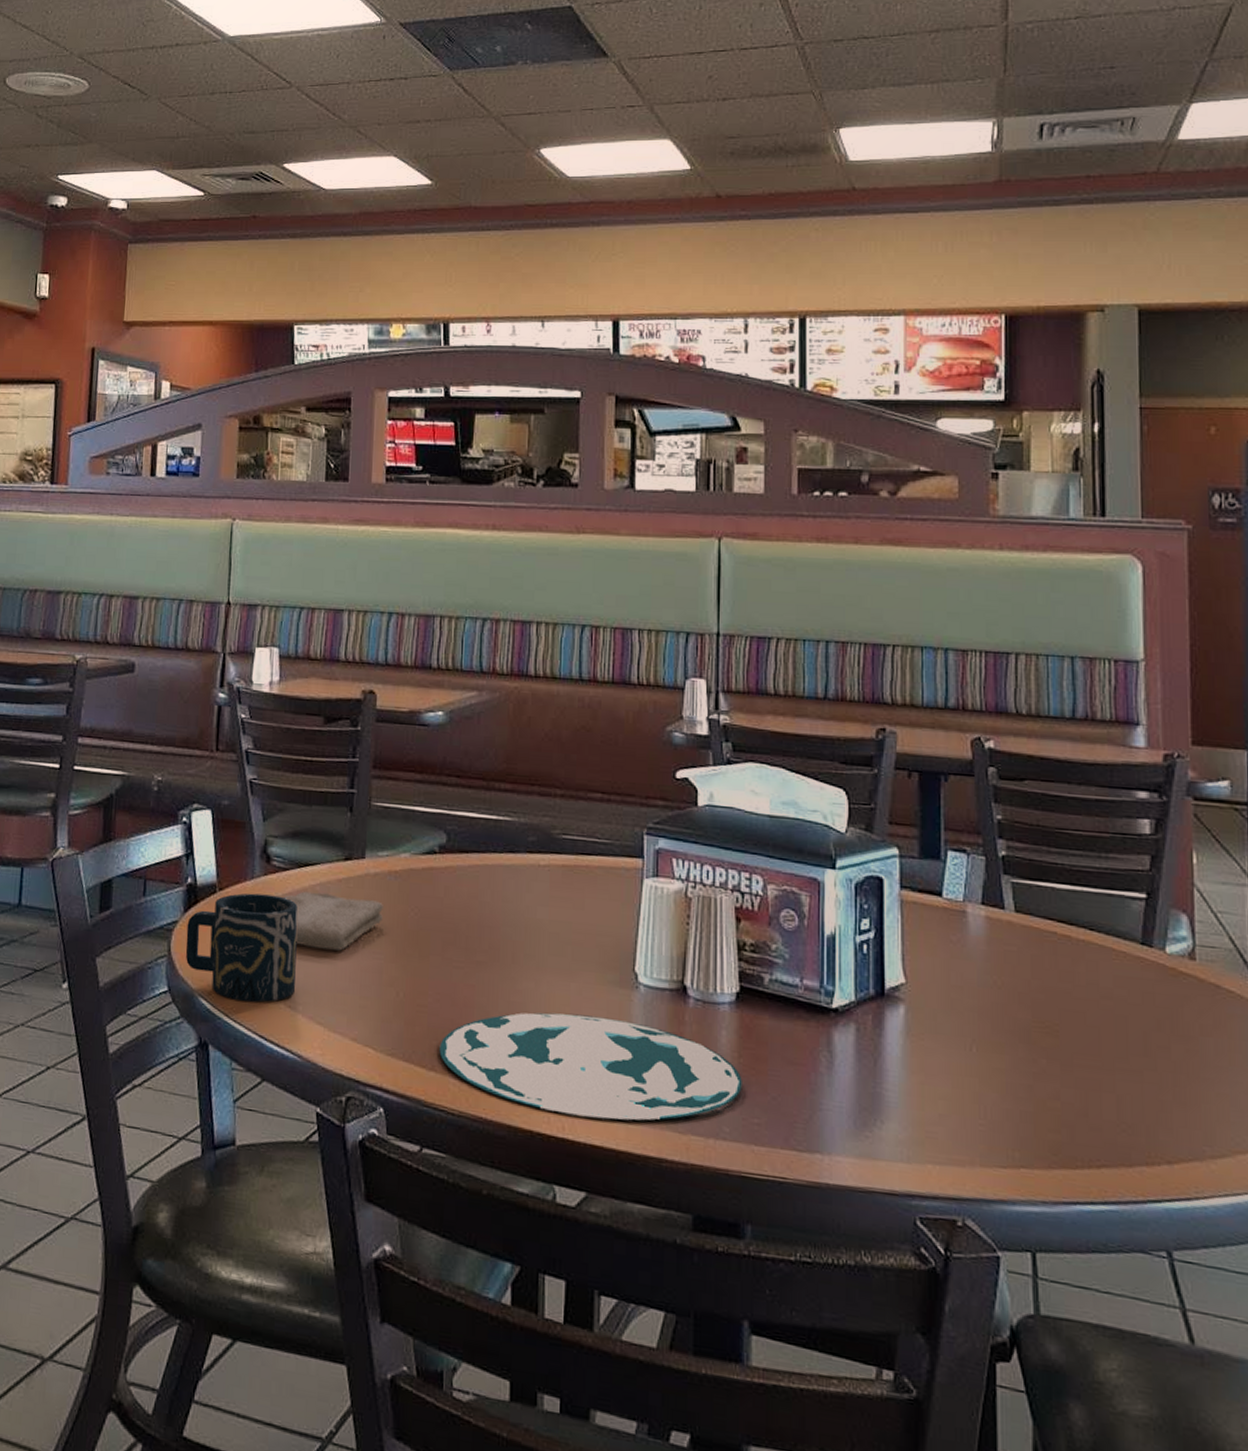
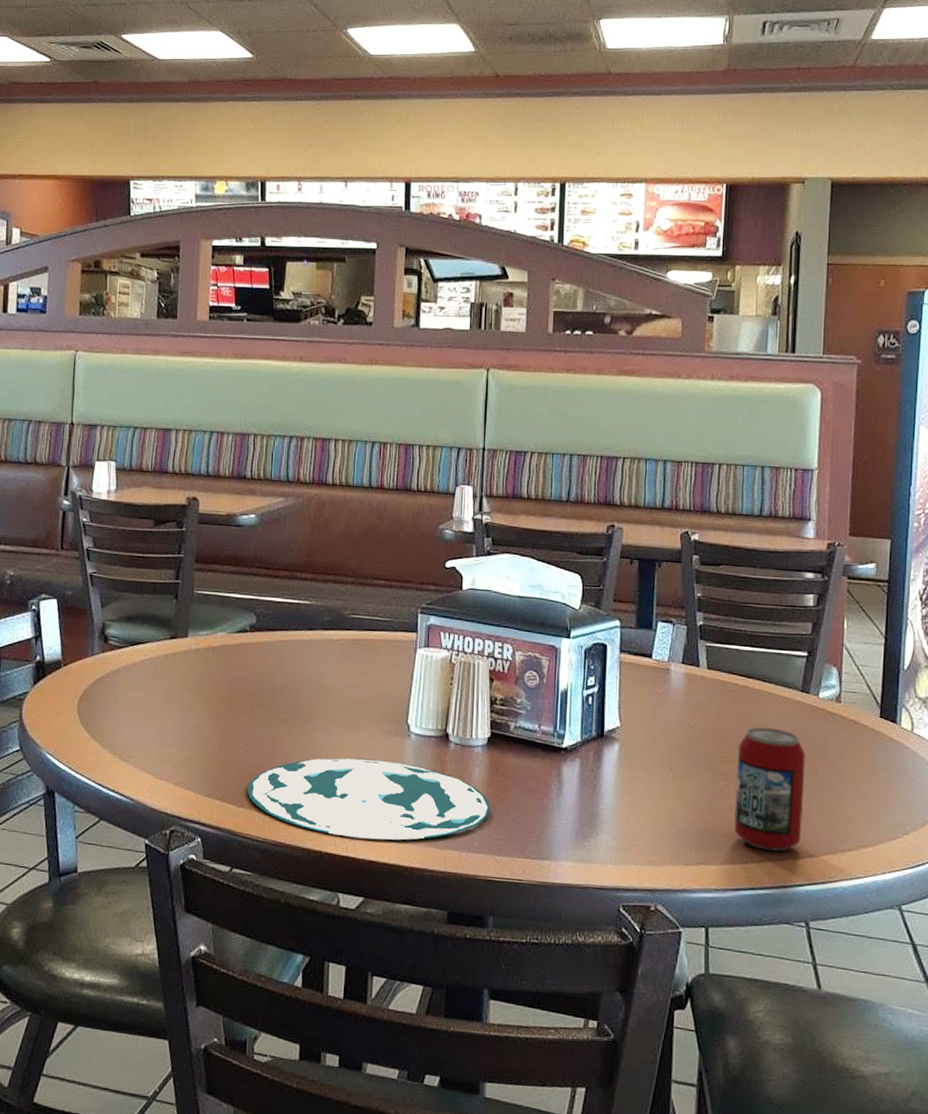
cup: present [185,893,299,1003] -> none [34,667,131,757]
washcloth: present [284,891,383,952] -> none [119,665,203,714]
beverage can: none [1061,989,1154,1154] -> present [734,727,806,851]

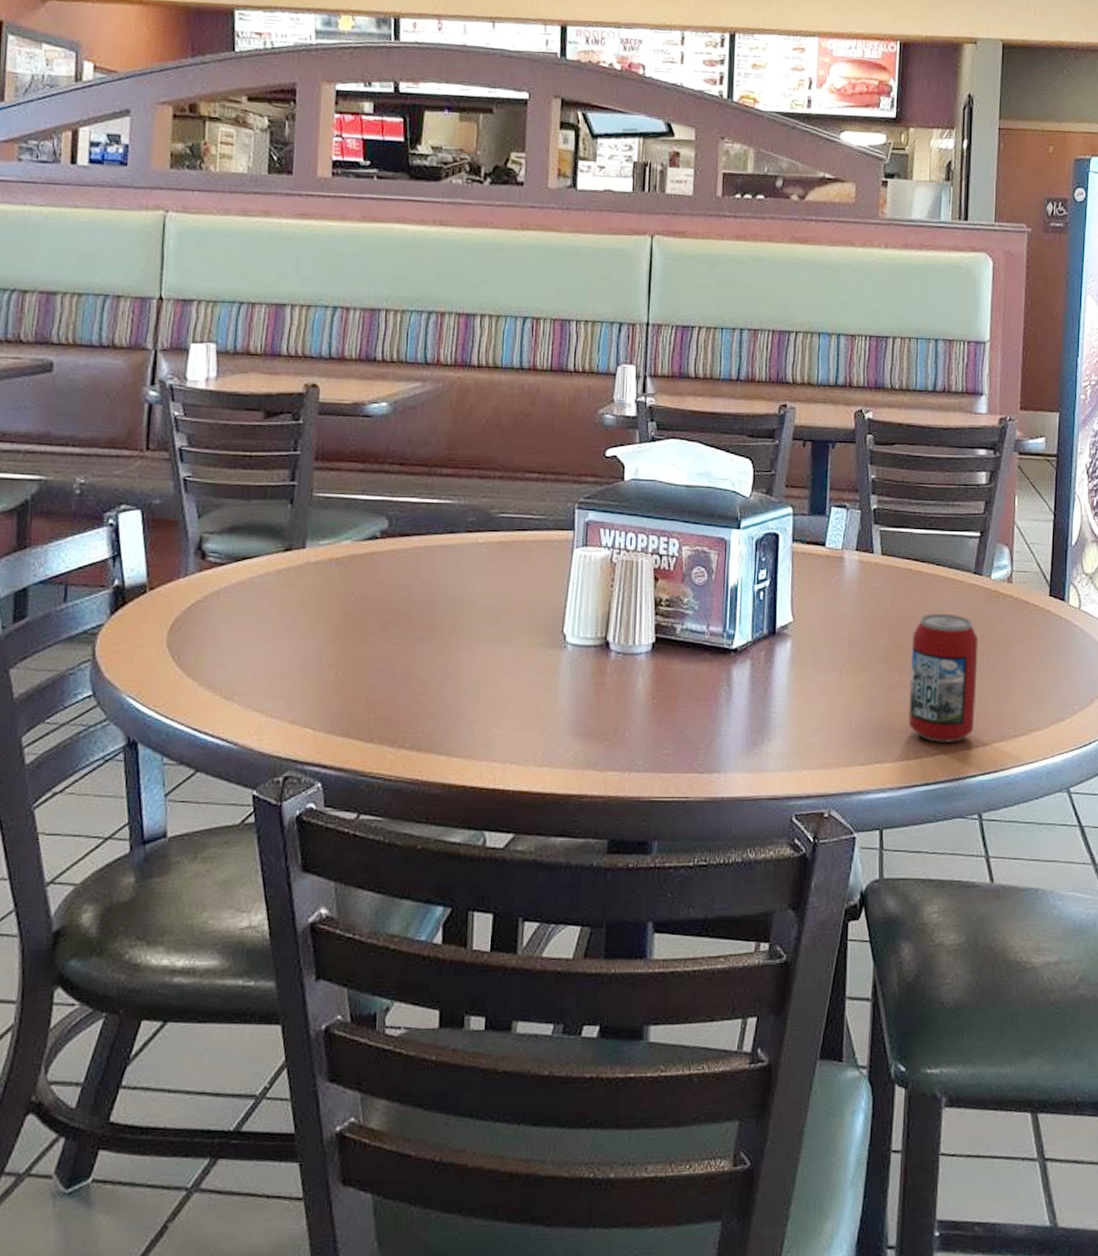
plate: present [247,758,490,840] -> none [377,676,655,767]

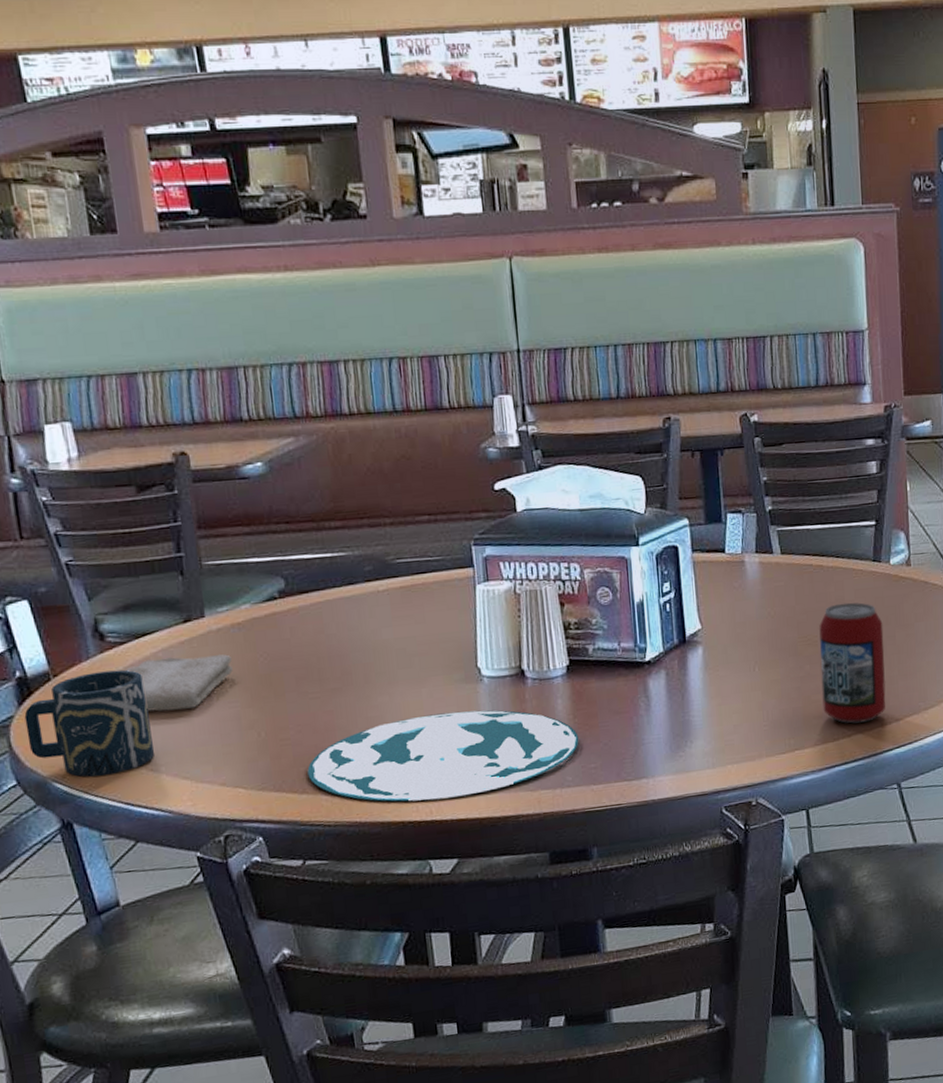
cup: none [112,590,236,697] -> present [24,669,156,778]
washcloth: none [220,584,324,640] -> present [126,653,233,712]
plate: none [377,676,655,767] -> present [307,710,579,802]

